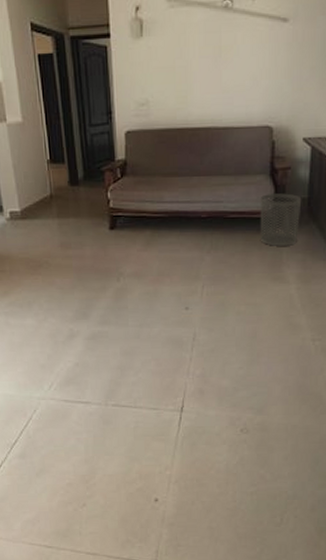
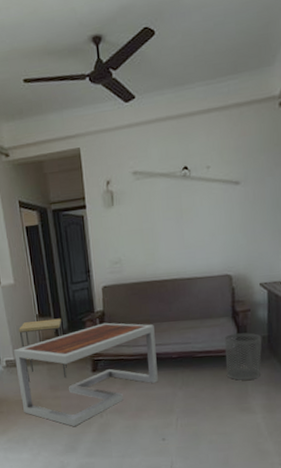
coffee table: none [20,173,184,290] -> present [14,322,158,426]
side table: none [26,165,82,237] -> present [18,318,68,382]

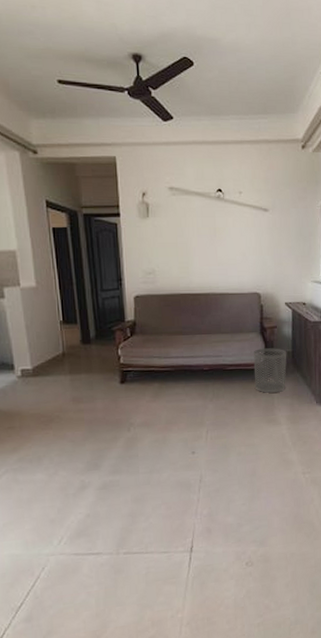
coffee table: present [14,322,158,426] -> none [32,332,189,442]
side table: present [18,318,68,382] -> none [39,326,94,393]

